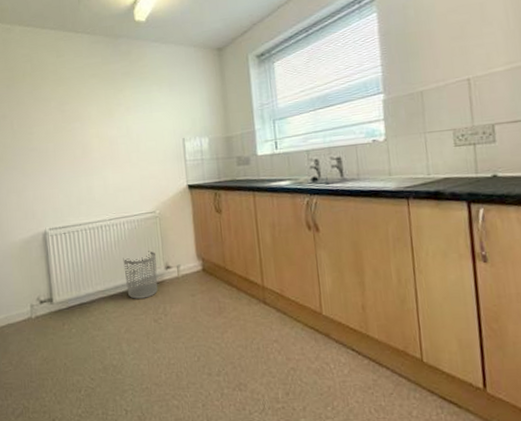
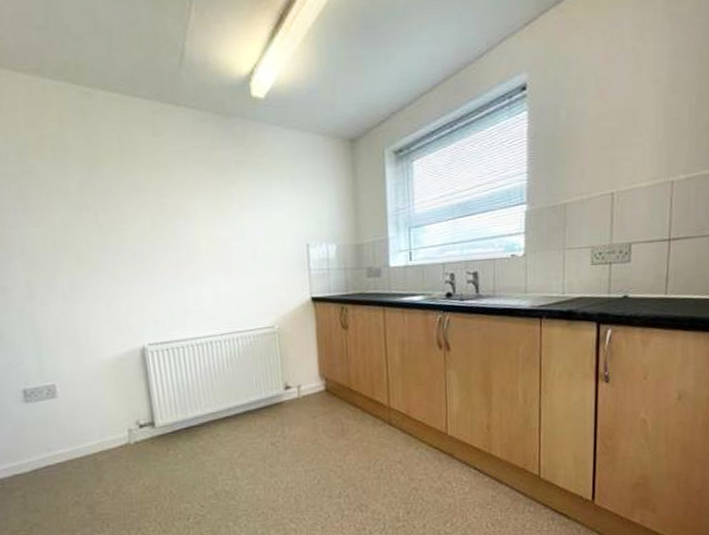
waste bin: present [123,251,158,299] -> none [236,370,276,422]

